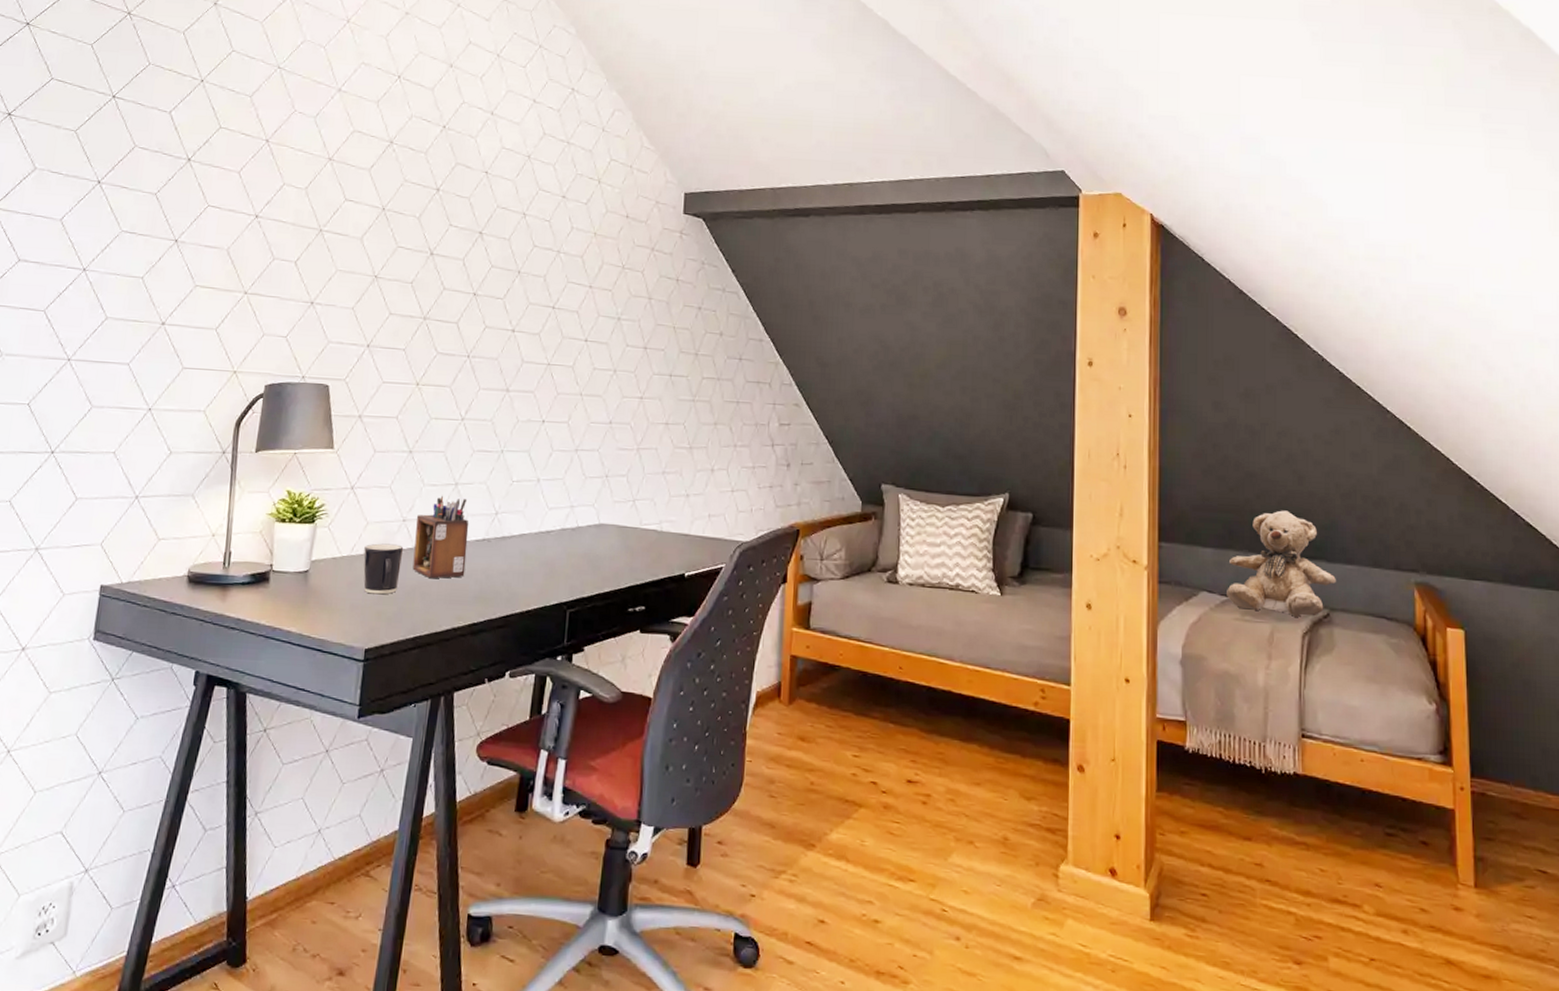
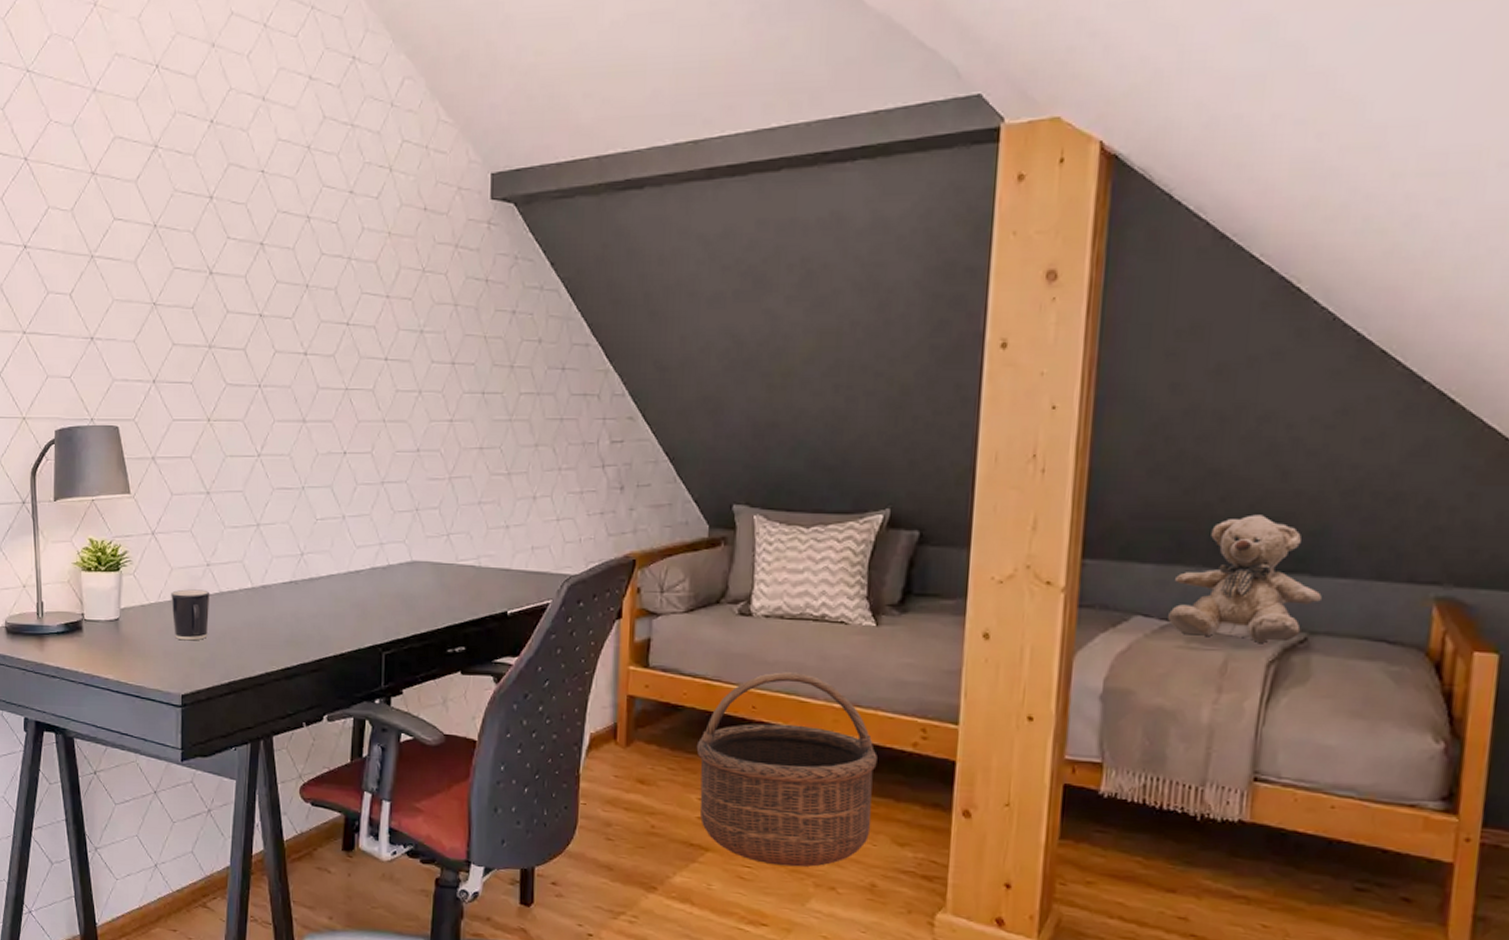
desk organizer: present [412,495,469,579] -> none [221,537,275,624]
basket: none [851,635,1005,822] -> present [696,672,877,867]

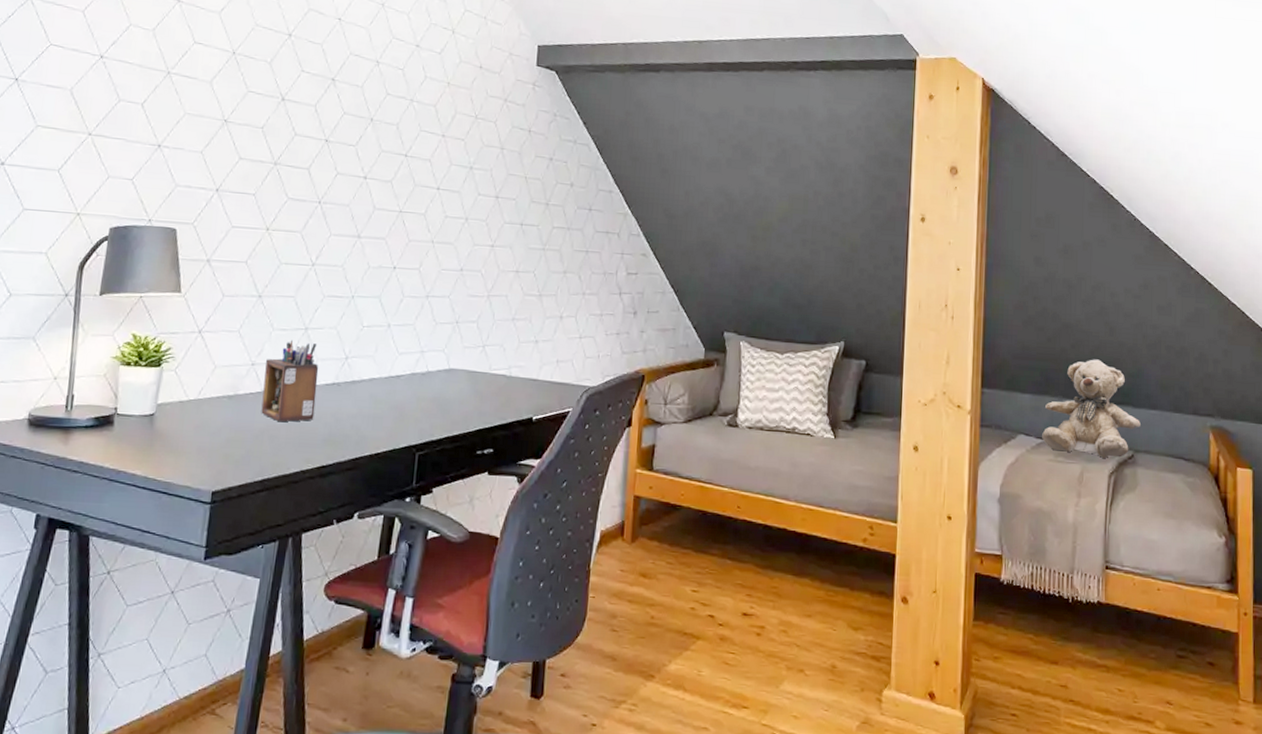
mug: present [171,589,209,641] -> none [211,387,251,438]
desk organizer: none [221,537,275,624] -> present [261,339,319,422]
basket: present [696,672,877,867] -> none [691,476,836,652]

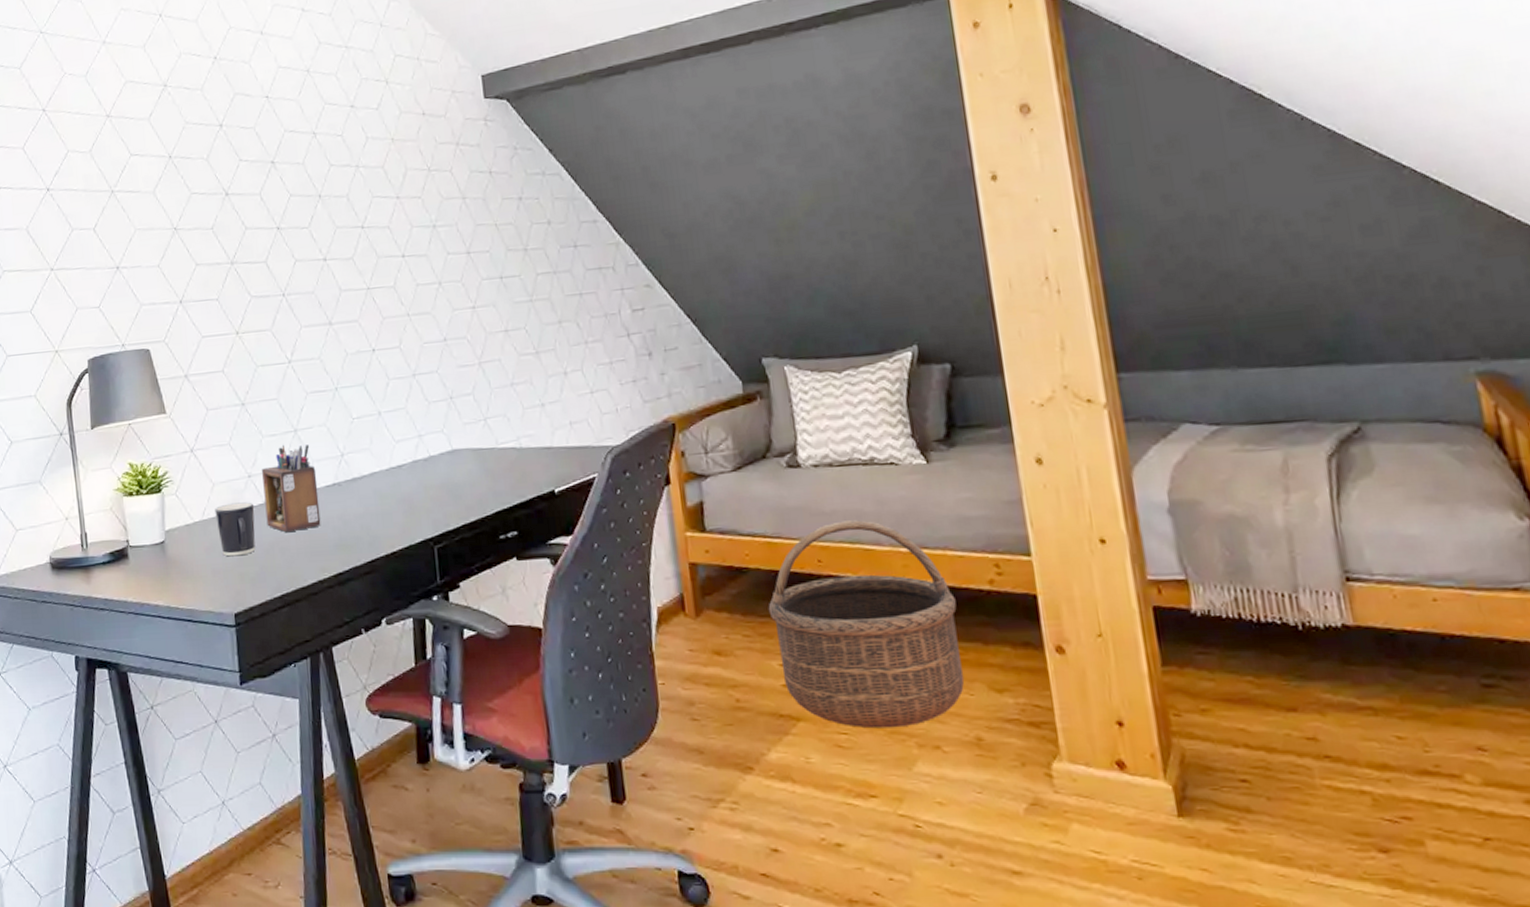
mug: none [211,387,251,438] -> present [215,502,256,557]
basket: none [691,476,836,652] -> present [768,520,965,729]
teddy bear: present [1042,359,1141,459] -> none [1214,310,1364,439]

